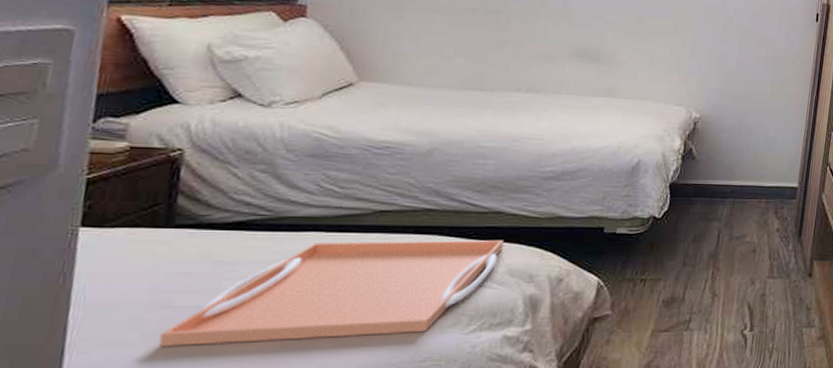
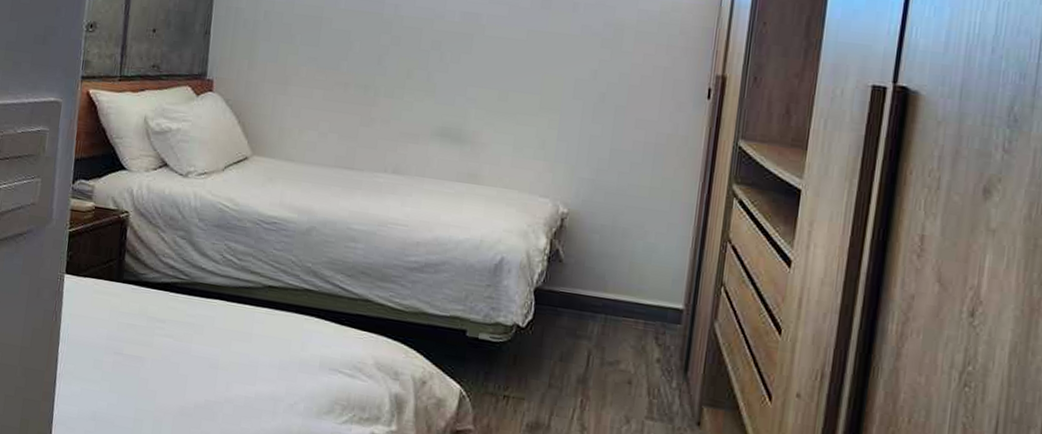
serving tray: present [158,239,504,347] -> none [113,310,372,414]

